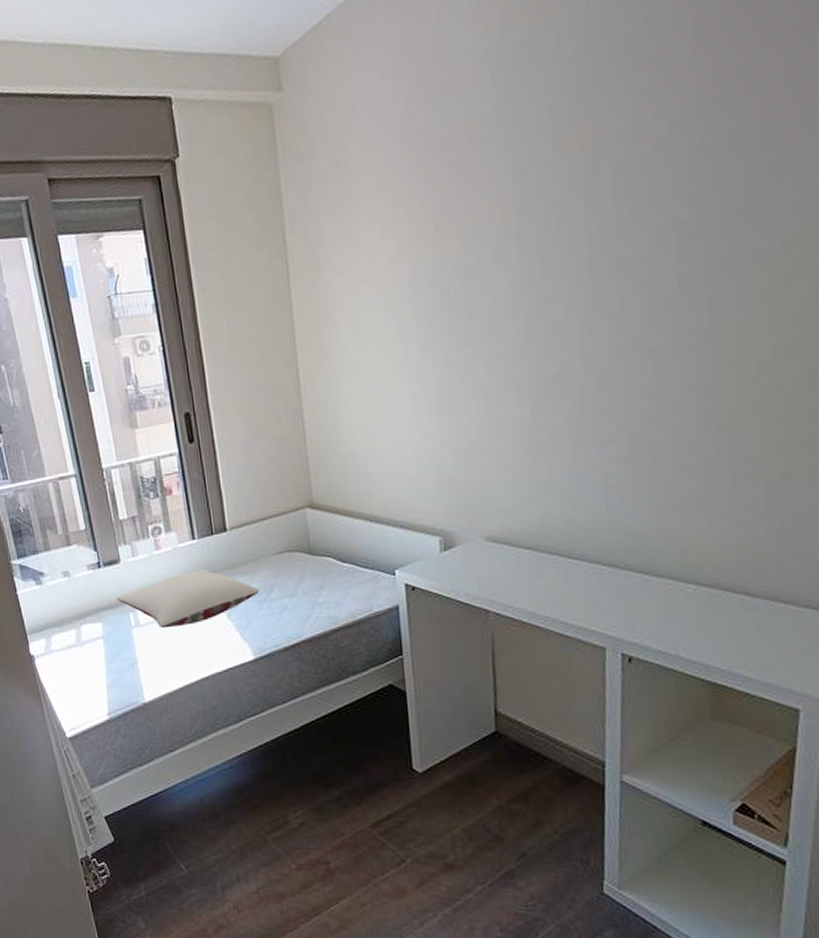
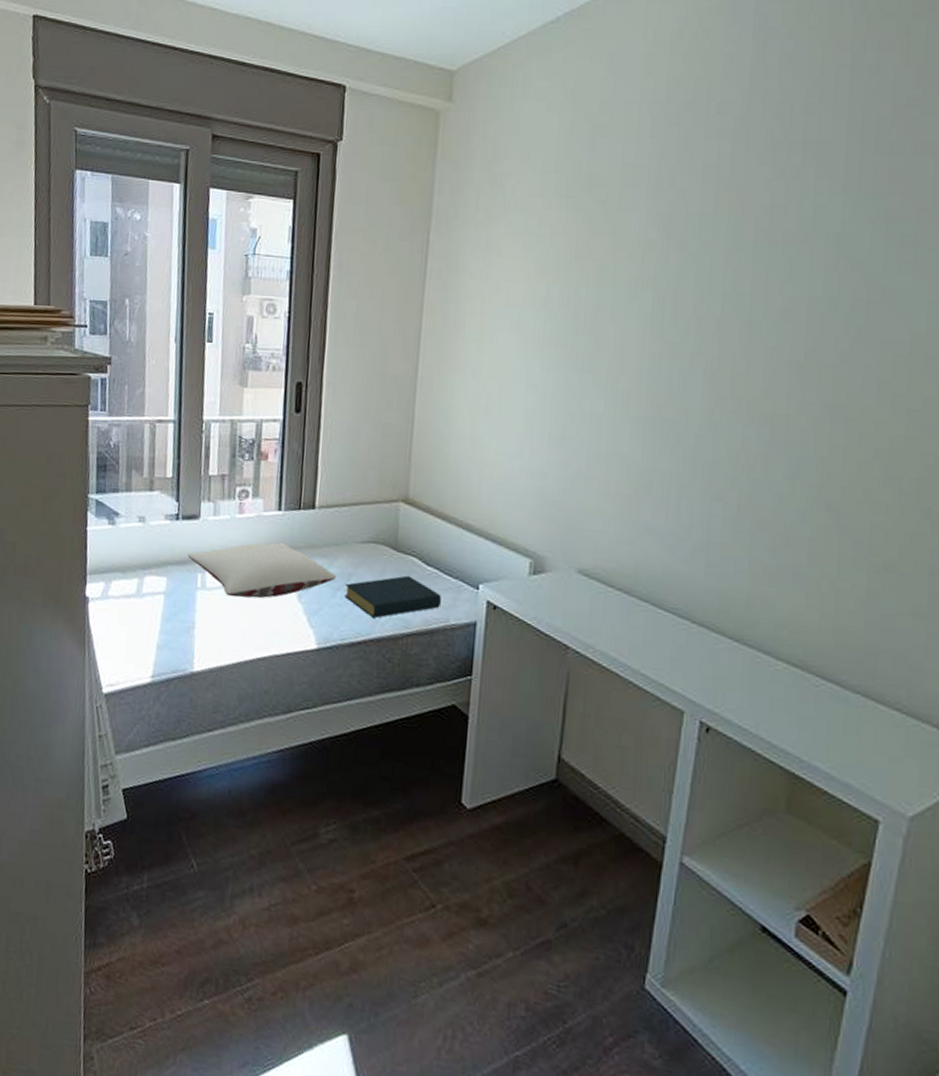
hardback book: none [268,575,363,621] -> present [344,575,442,618]

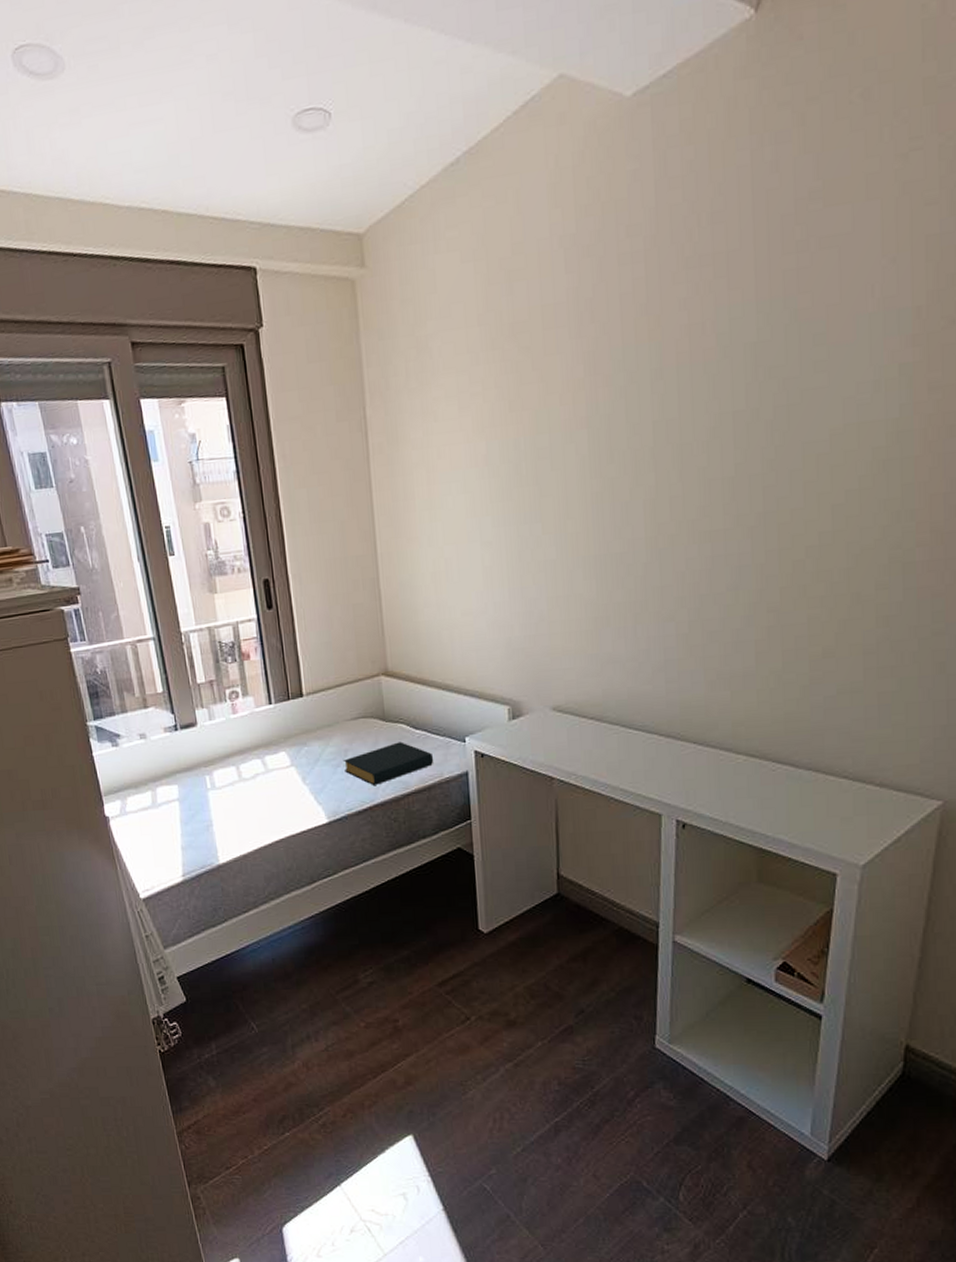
pillow: present [188,542,337,599] -> none [193,732,335,791]

